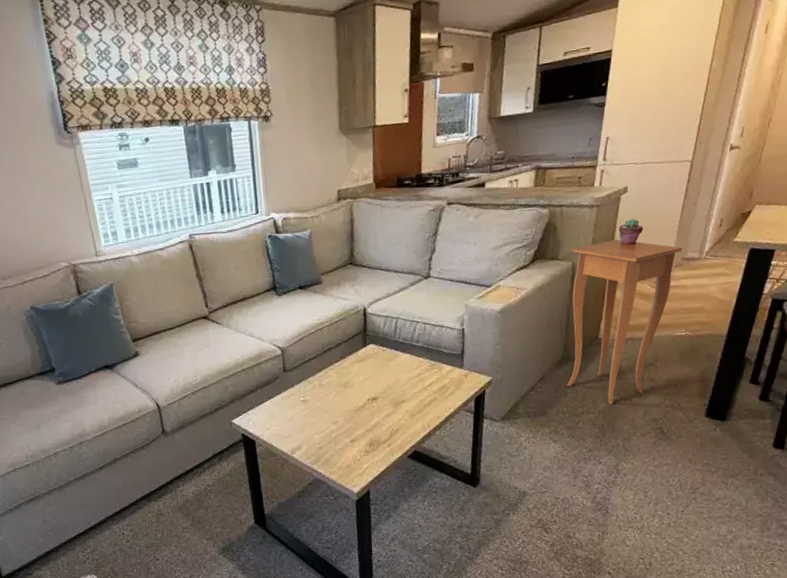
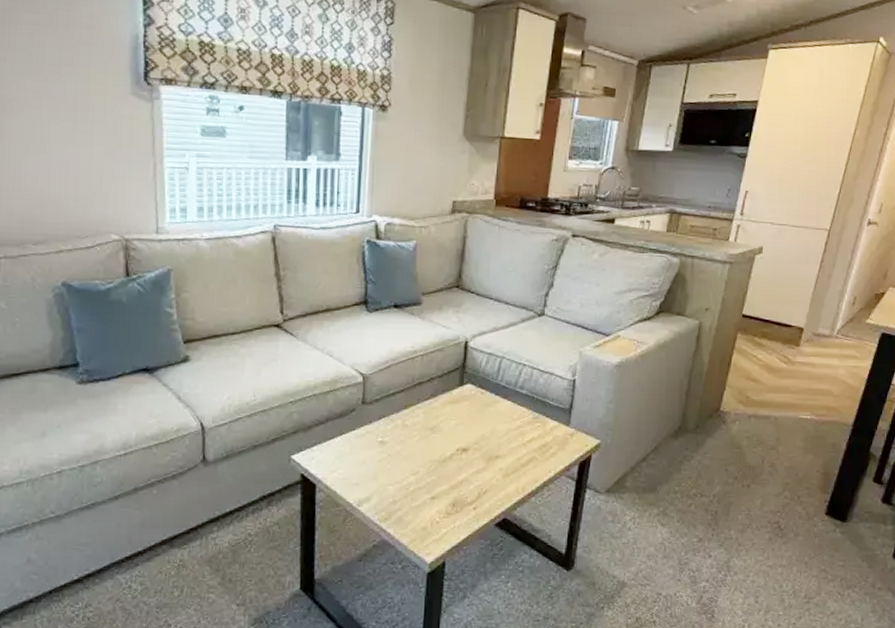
side table: present [567,239,682,405] -> none [681,302,814,488]
potted succulent: present [618,219,644,246] -> none [750,283,776,312]

